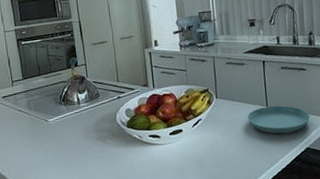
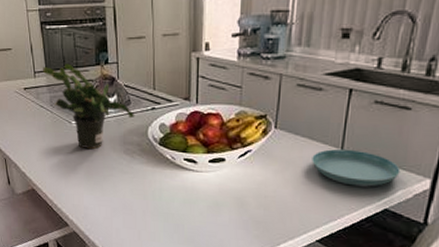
potted plant: none [20,70,104,143] -> present [43,63,135,150]

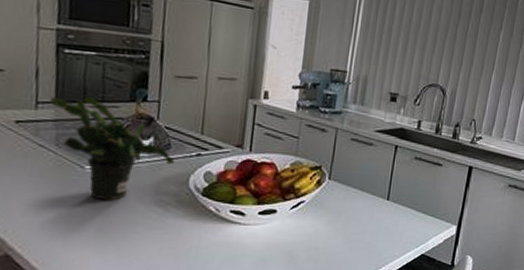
saucer: present [312,148,401,187] -> none [361,199,434,235]

